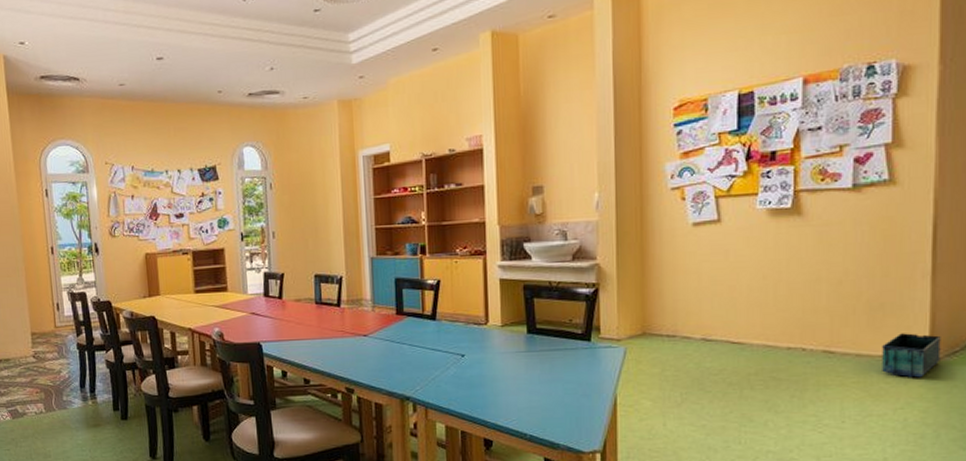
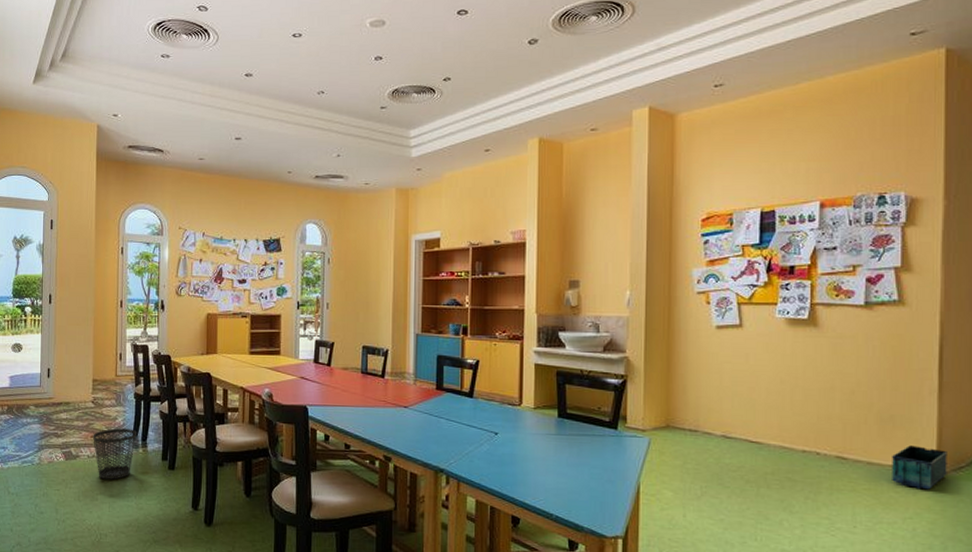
wastebasket: none [38,381,84,435] -> present [93,428,137,480]

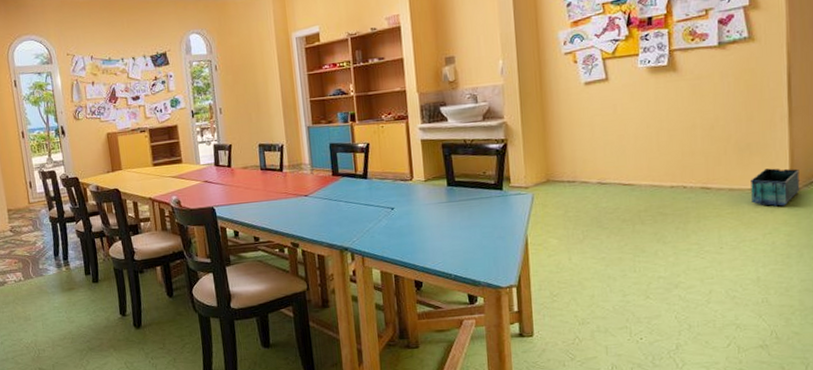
wastebasket: present [93,428,137,480] -> none [16,250,58,300]

